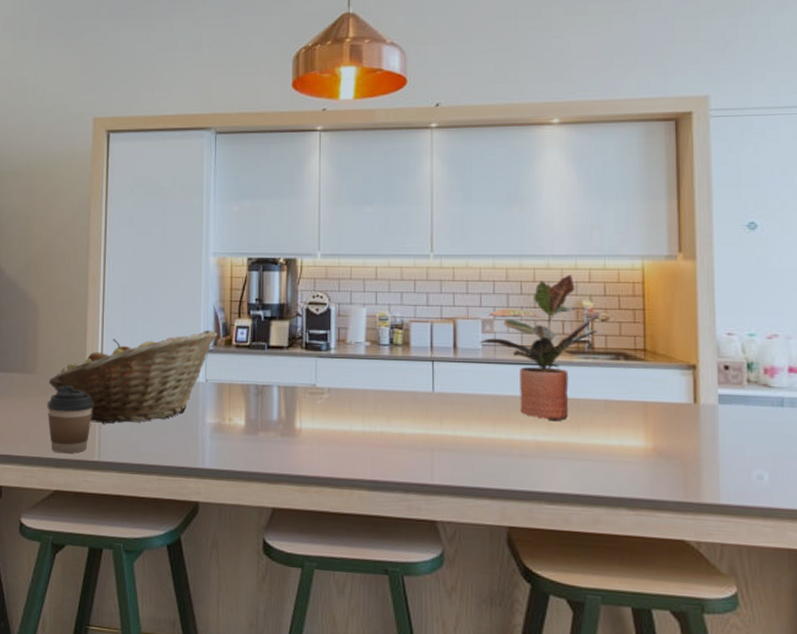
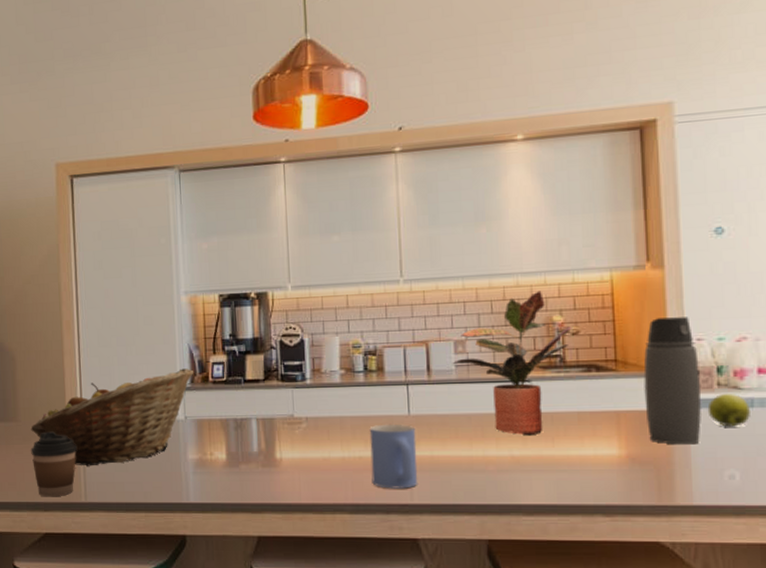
mug: none [392,400,439,468] -> present [369,425,418,489]
water bottle: none [672,310,731,441] -> present [643,317,702,445]
apple: none [736,391,780,426] -> present [707,394,750,427]

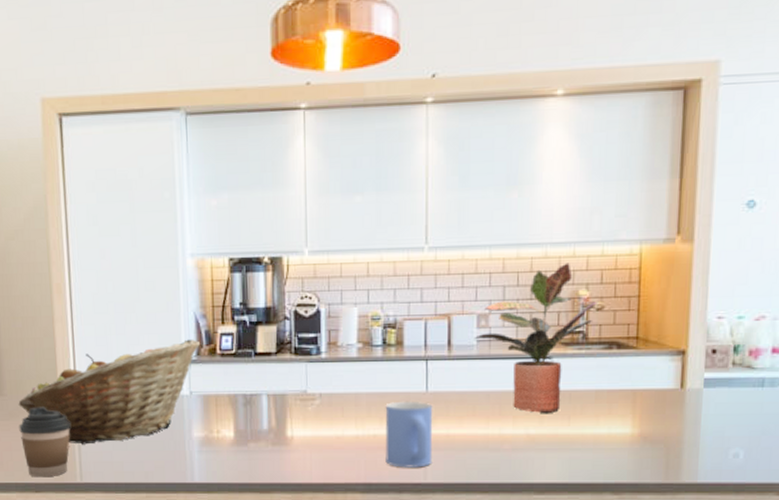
water bottle: present [643,317,702,445] -> none [661,294,717,424]
apple: present [707,394,750,427] -> none [720,373,760,406]

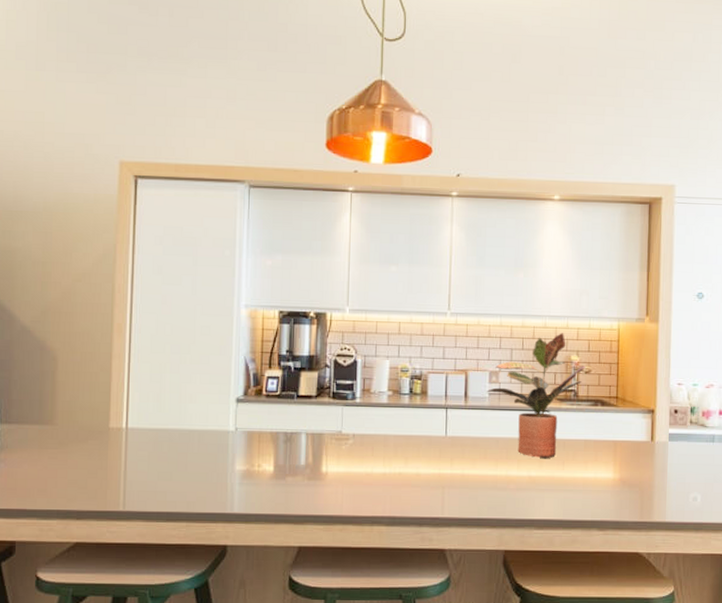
fruit basket: present [18,339,200,445] -> none [68,380,247,474]
coffee cup: present [19,407,71,478] -> none [67,437,119,505]
mug: present [385,402,433,468] -> none [408,444,451,503]

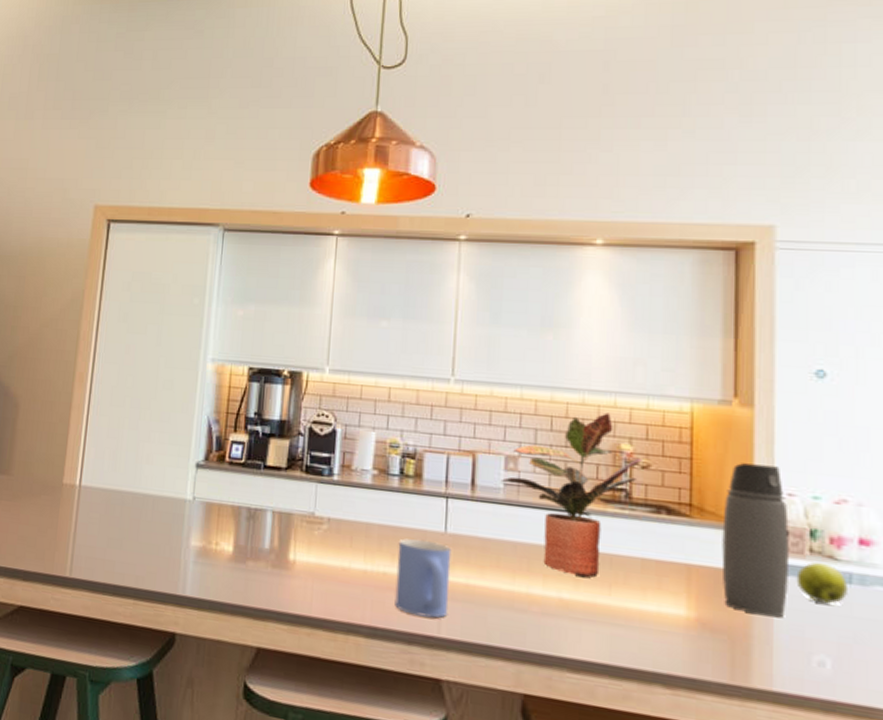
mug: none [408,444,451,503] -> present [395,538,452,619]
water bottle: none [636,364,679,471] -> present [721,463,790,618]
apple: none [681,430,712,458] -> present [796,562,847,605]

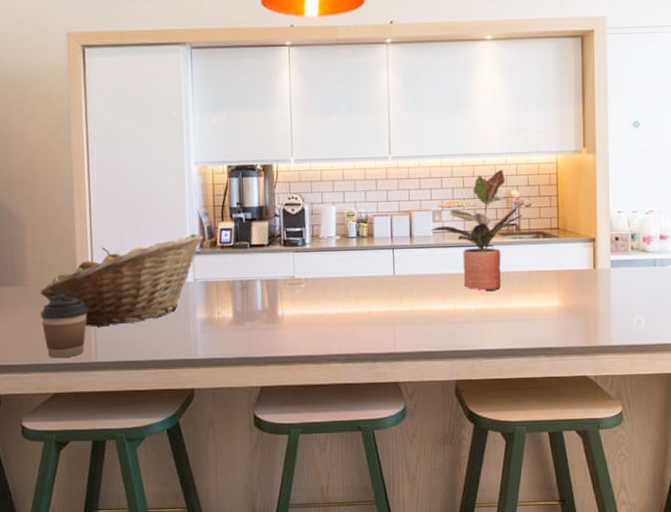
coffee cup: none [19,491,70,567] -> present [40,295,88,359]
fruit basket: none [23,442,209,539] -> present [40,234,203,328]
mug: present [395,538,452,619] -> none [360,284,401,340]
water bottle: present [721,463,790,618] -> none [578,193,620,297]
apple: present [796,562,847,605] -> none [623,256,653,282]

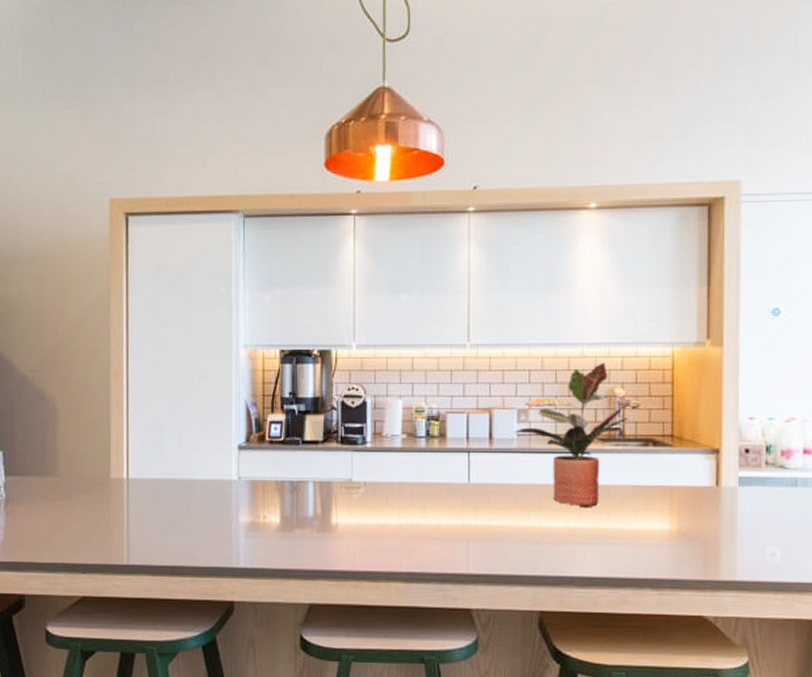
fruit basket: present [40,234,203,328] -> none [71,426,249,527]
coffee cup: present [40,295,88,359] -> none [70,488,121,559]

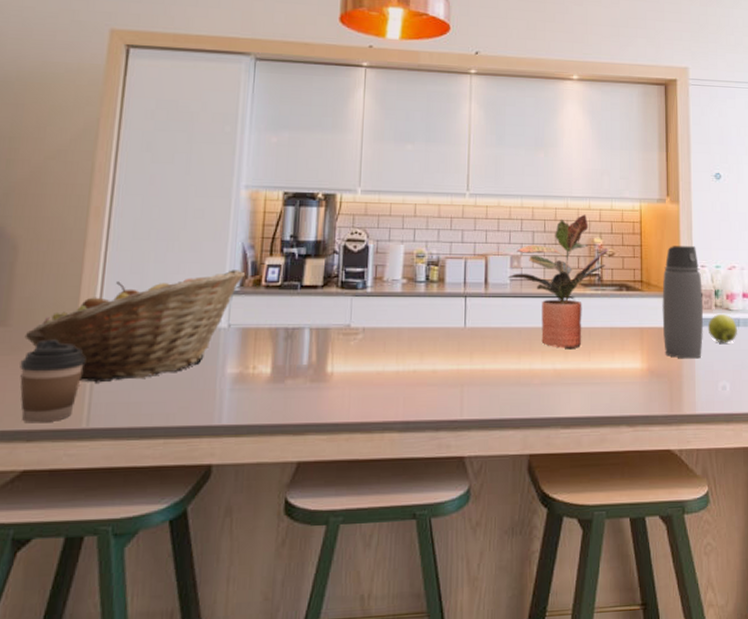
coffee cup: none [70,488,121,559] -> present [20,339,86,424]
fruit basket: none [71,426,249,527] -> present [24,270,245,383]
water bottle: none [697,395,751,521] -> present [662,246,704,359]
apple: none [755,473,794,505] -> present [707,314,737,343]

